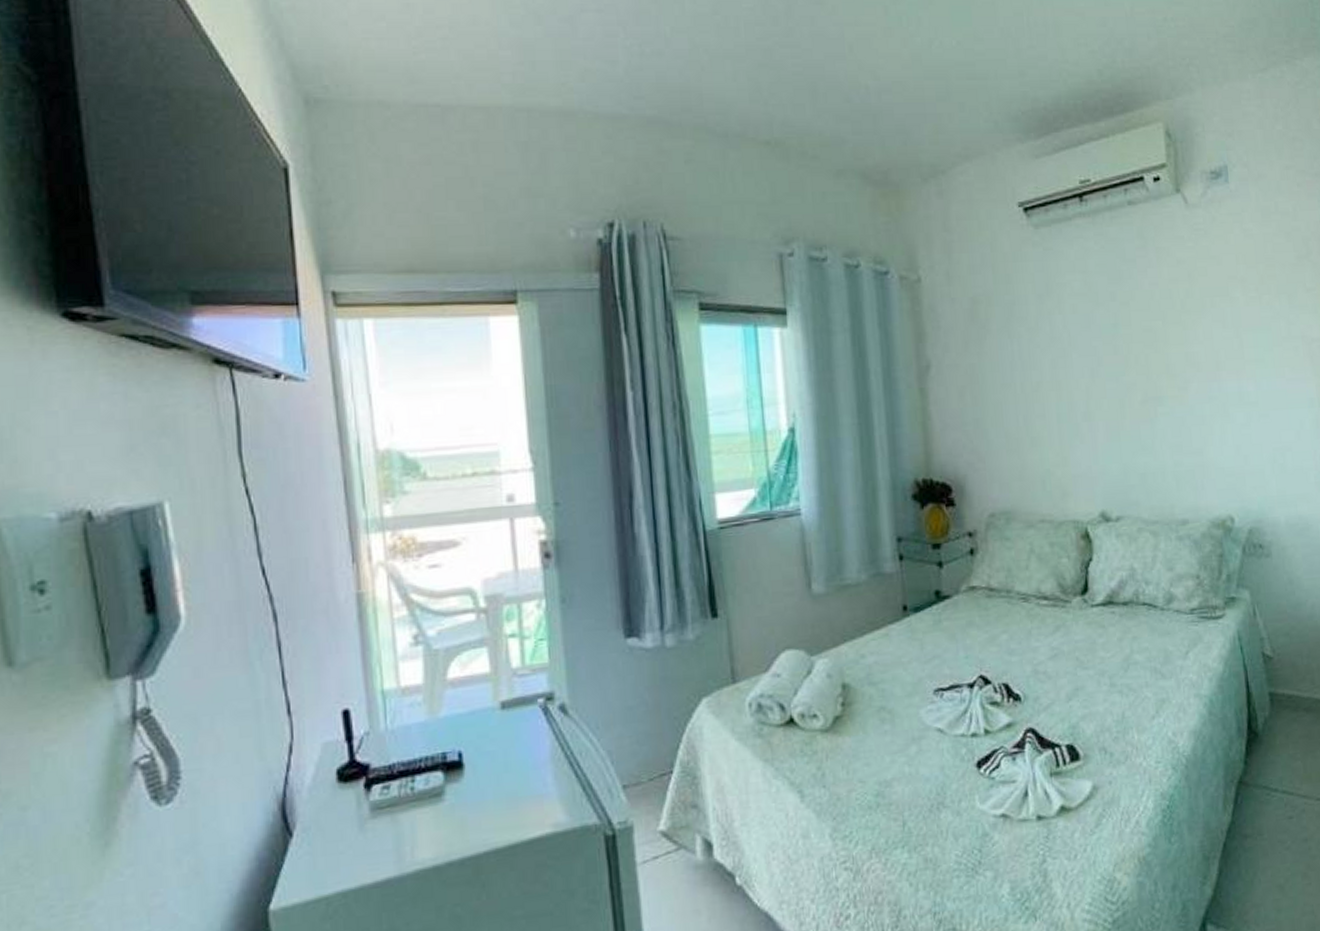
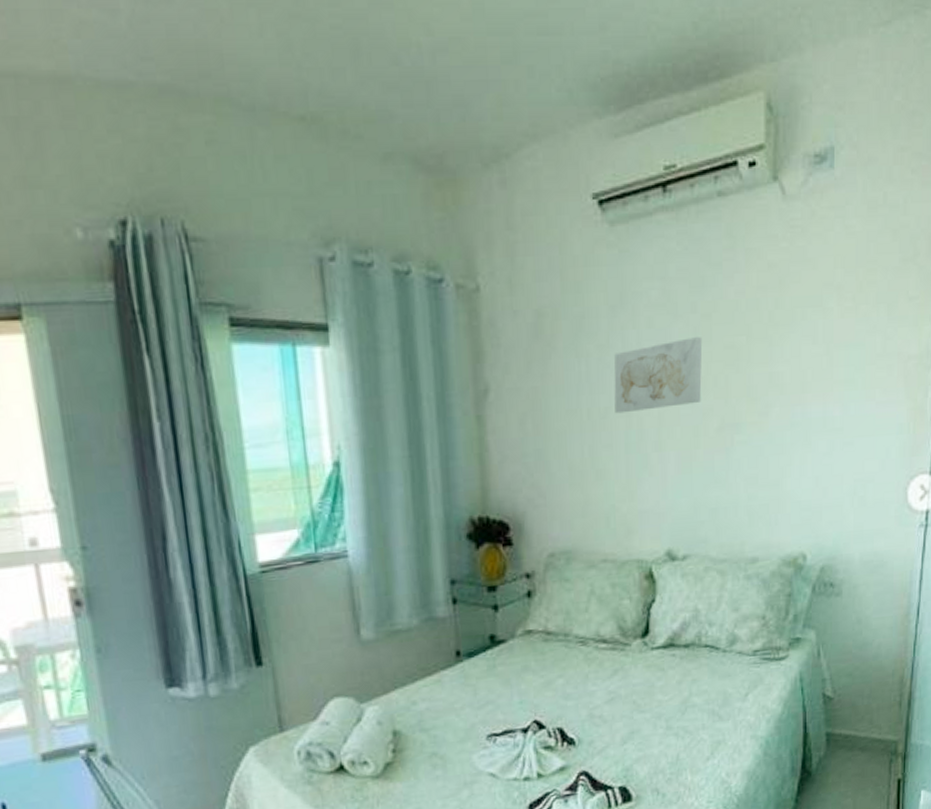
wall art: none [1043,321,1125,388] -> present [614,337,703,414]

